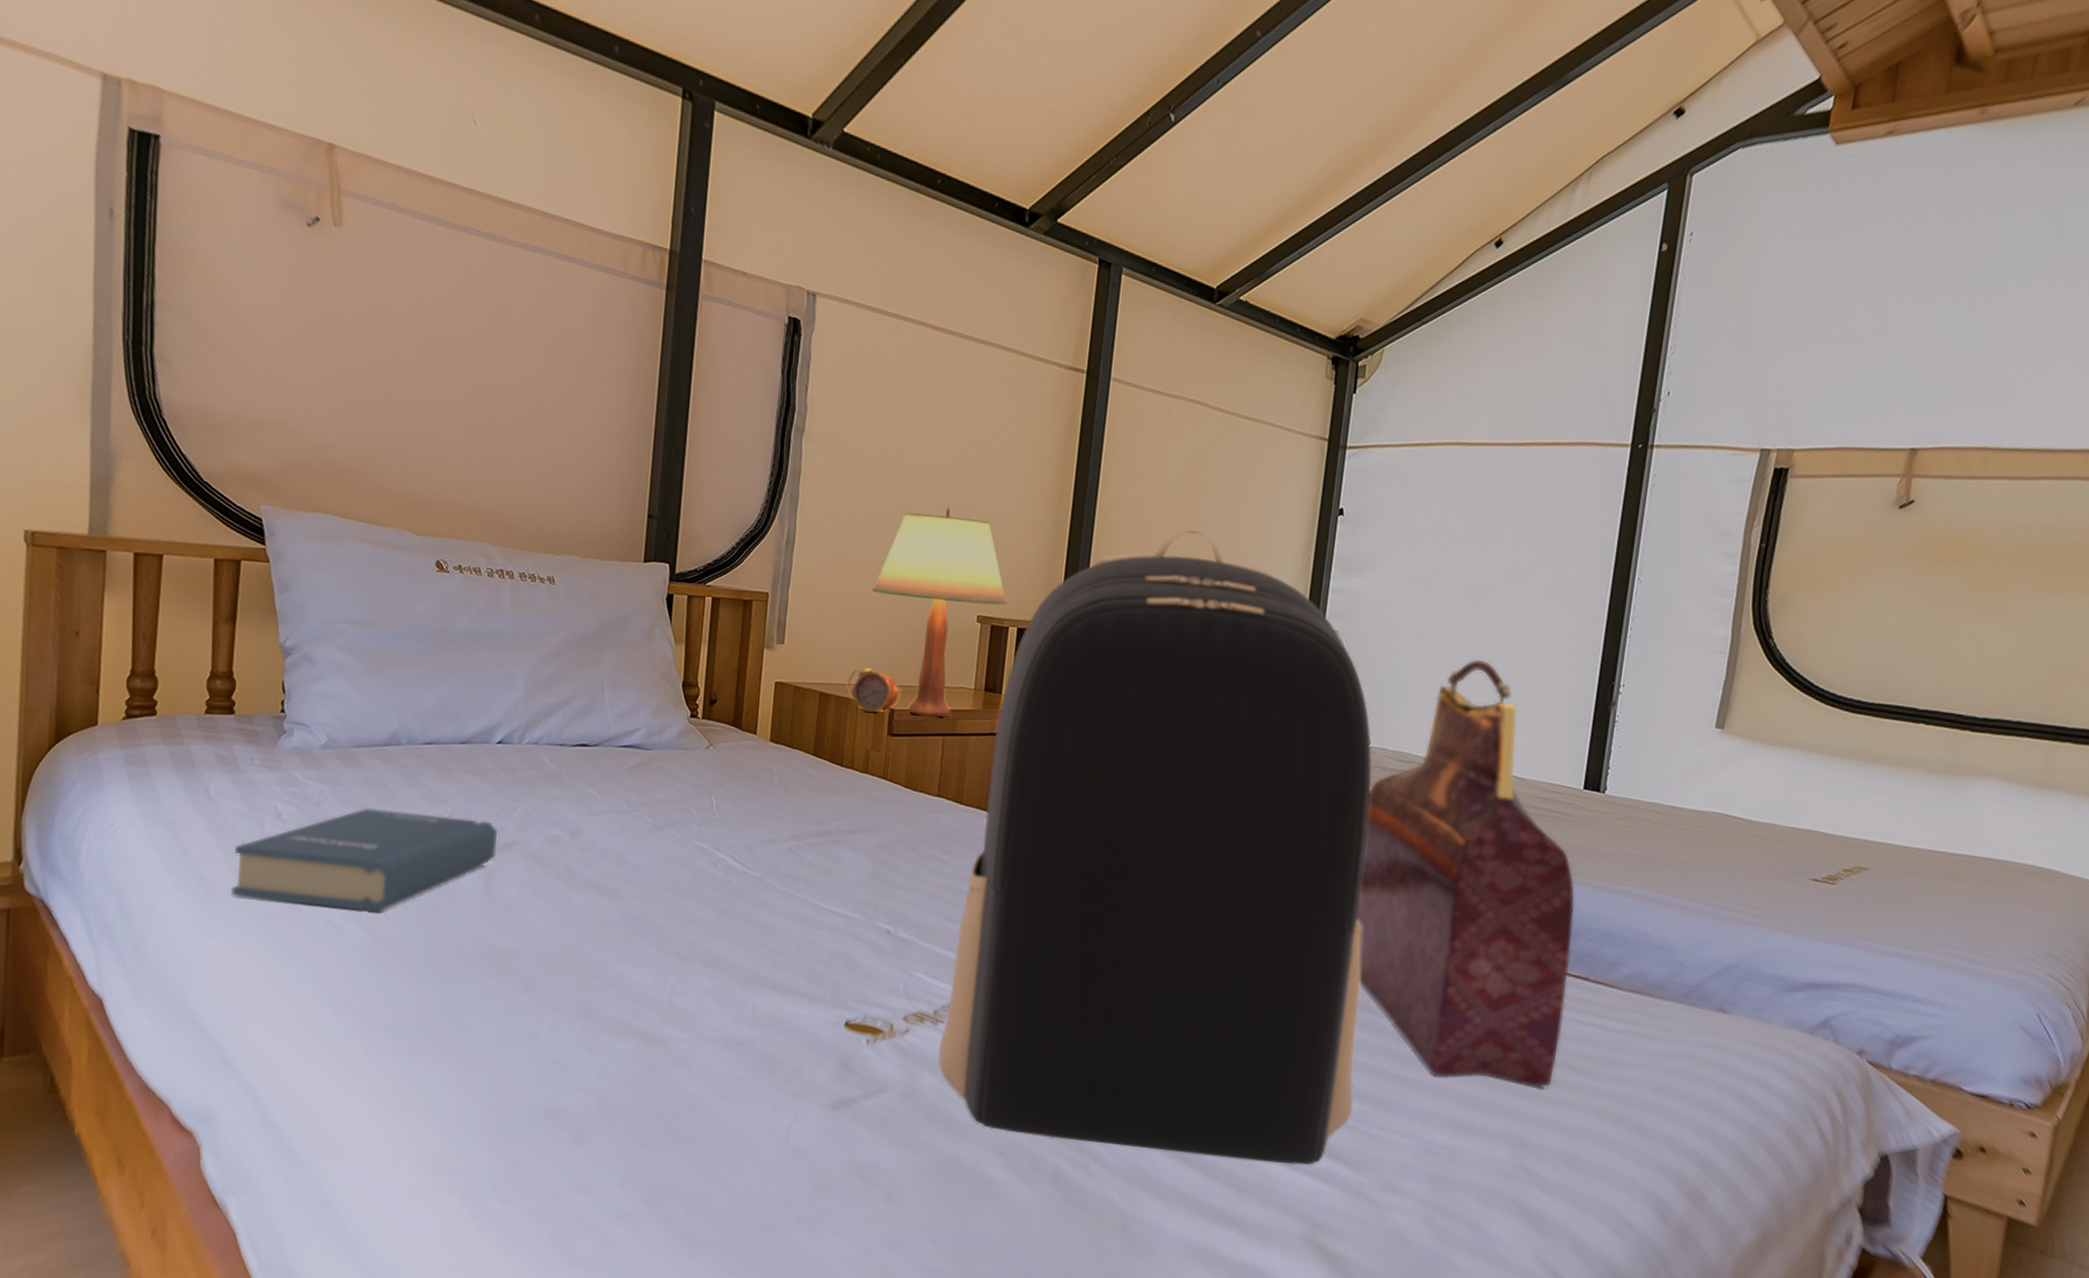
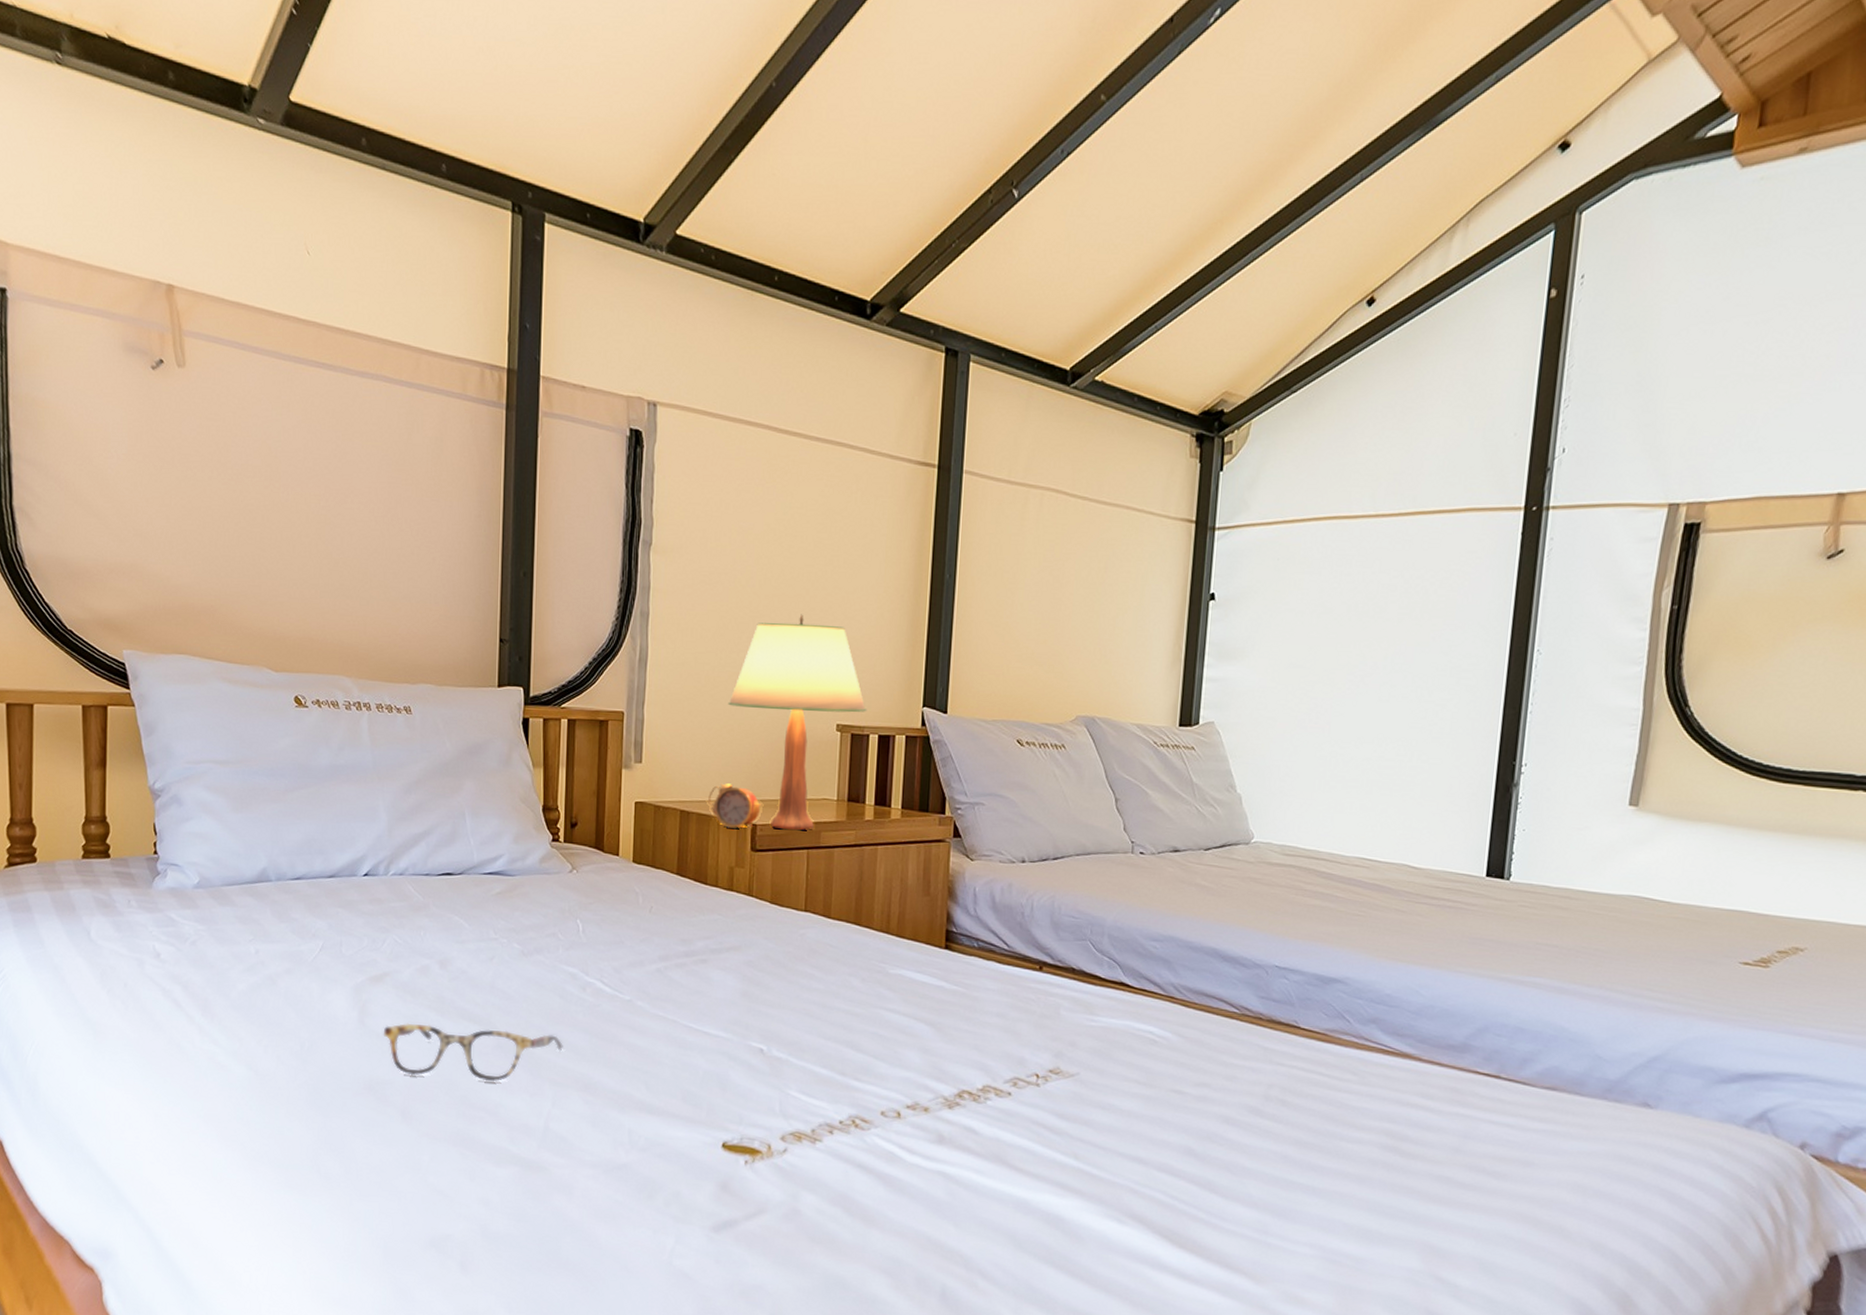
hardback book: present [231,808,497,912] -> none [117,945,369,1048]
eyeglasses: none [508,892,691,955] -> present [383,1023,563,1082]
backpack: present [938,530,1372,1165] -> none [818,625,1257,1278]
handbag: present [1356,658,1576,1087] -> none [1246,744,1482,1192]

